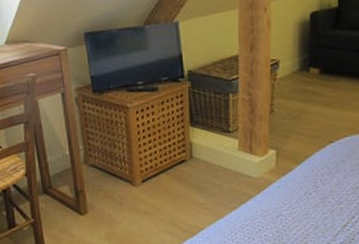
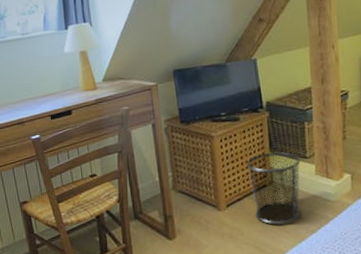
waste bin: none [164,125,223,202] -> present [246,152,301,225]

